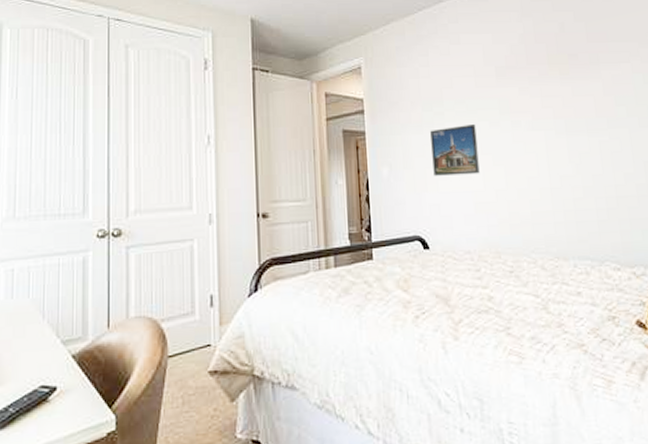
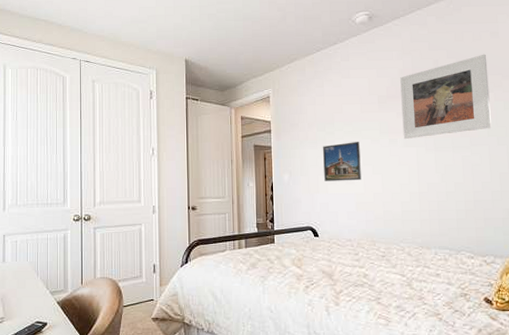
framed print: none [520,16,631,121] -> present [400,54,492,140]

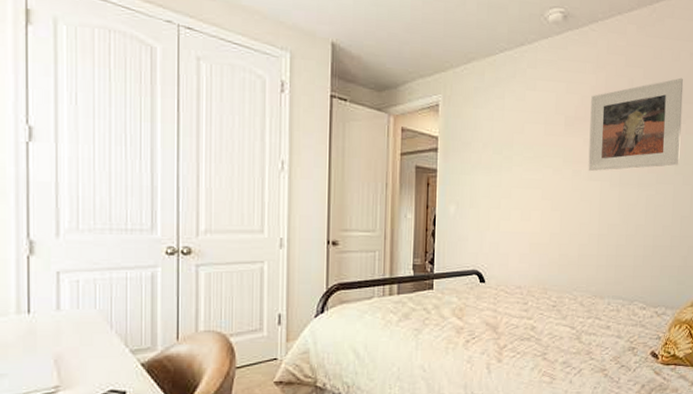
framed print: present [323,142,361,181] -> none [496,170,540,218]

